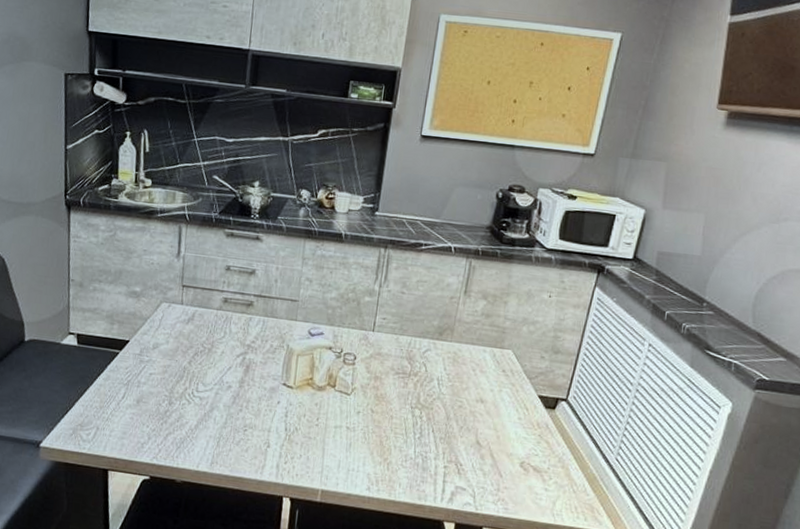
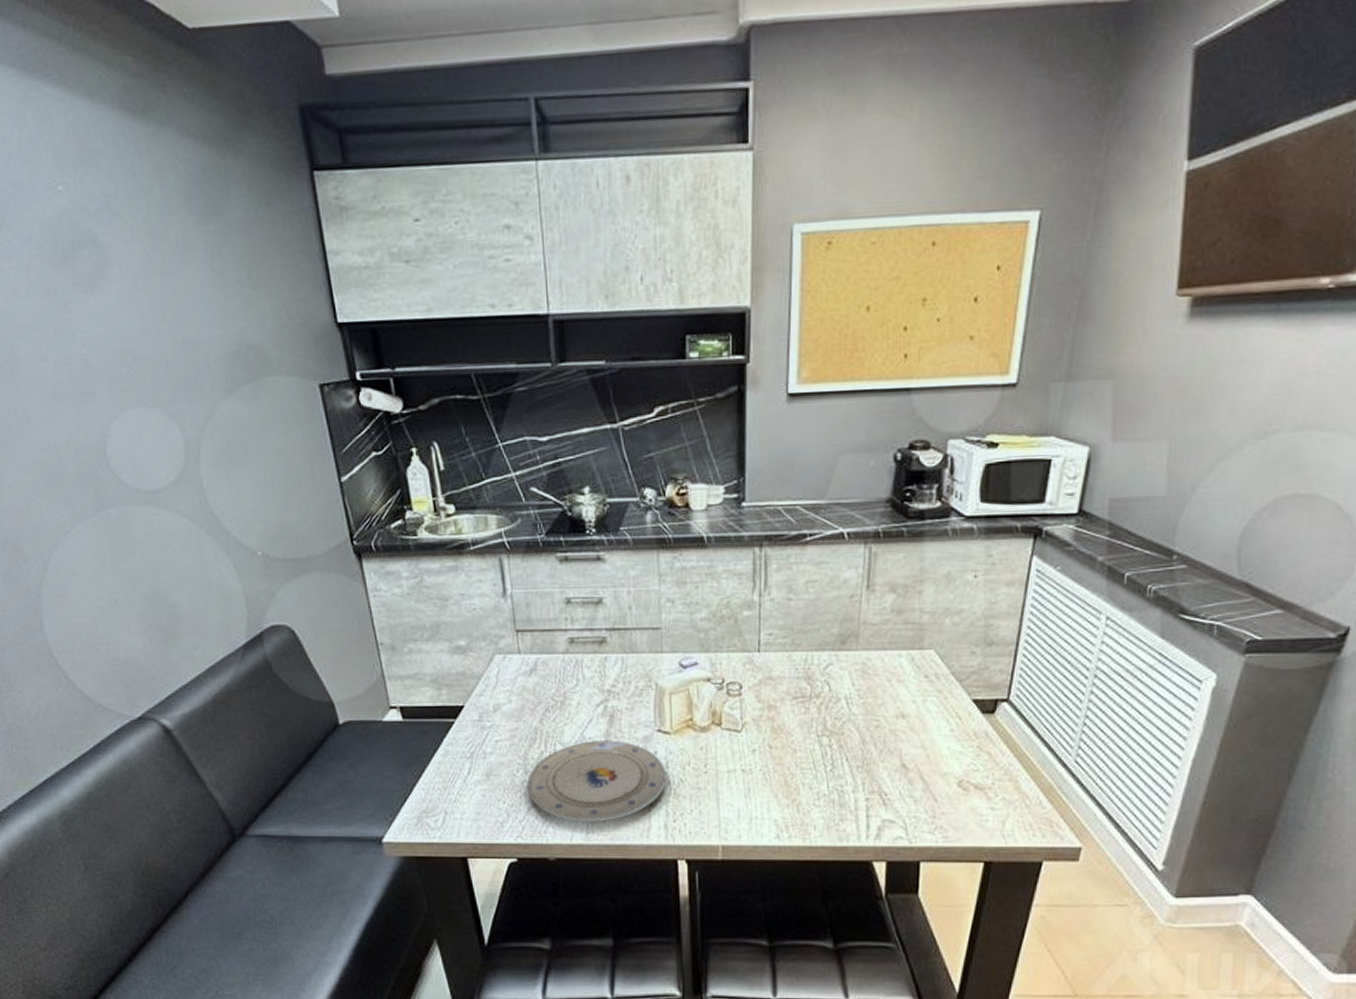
plate: none [169,385,285,455] -> present [527,740,667,822]

